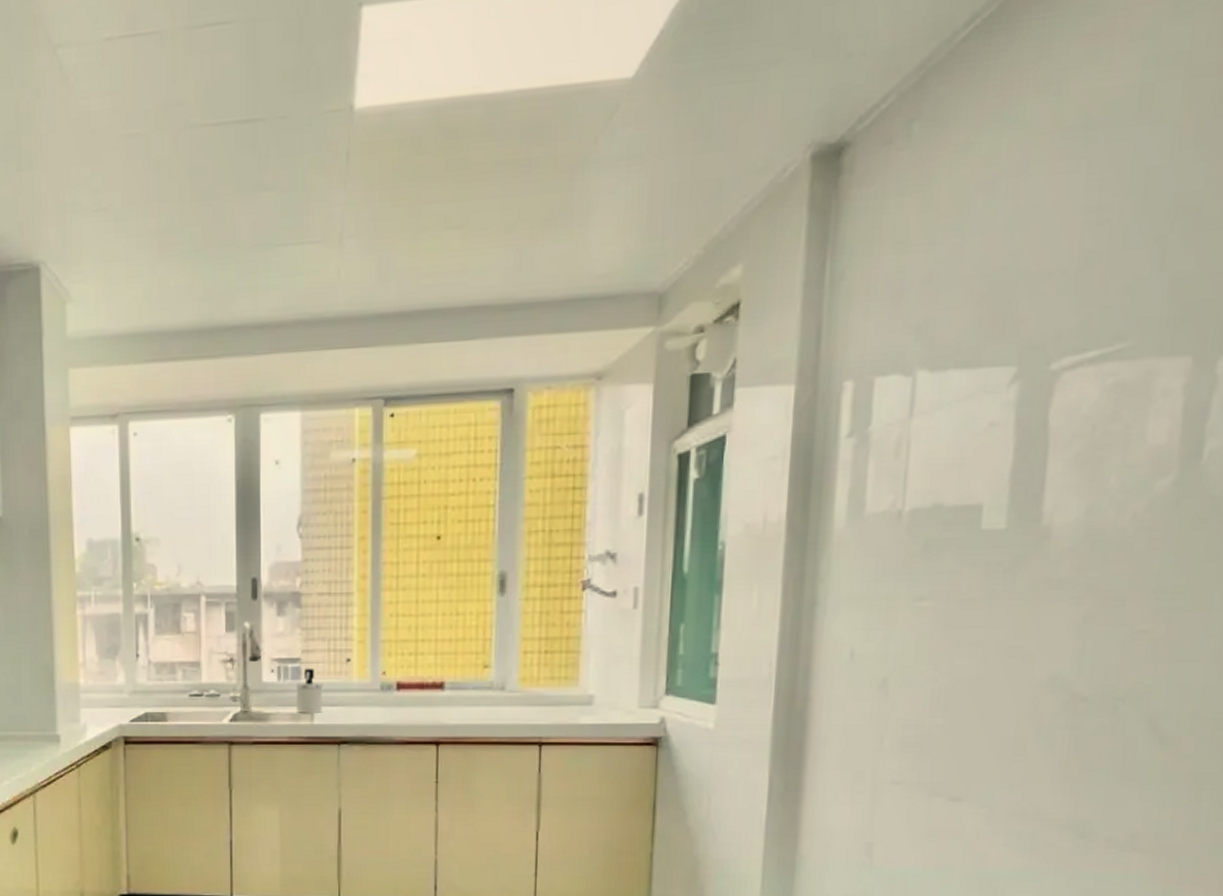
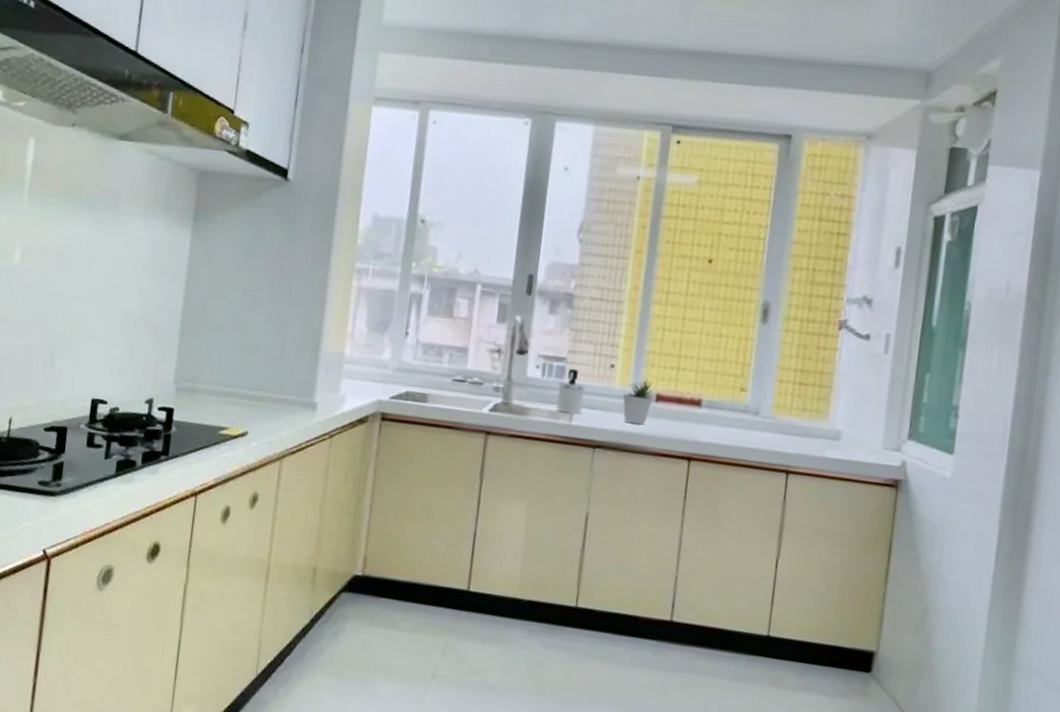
potted plant: none [363,669,393,715] -> present [623,380,653,425]

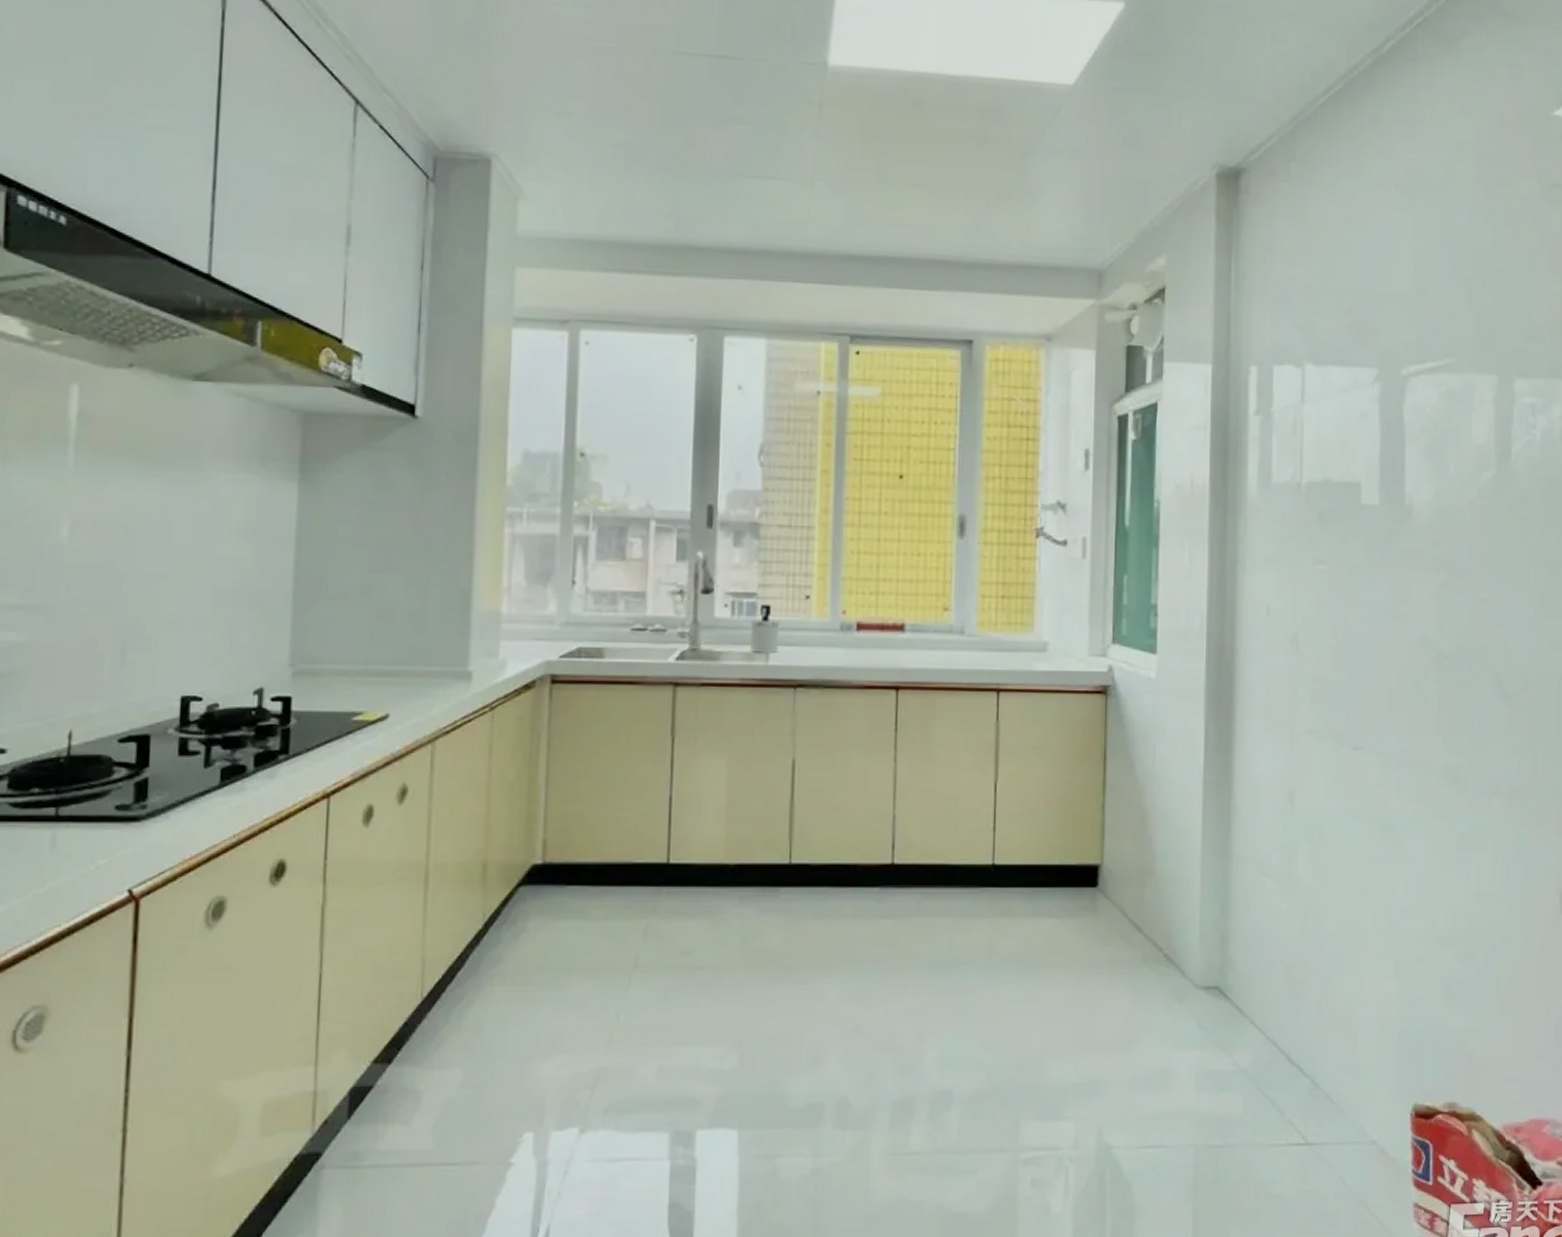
potted plant: present [623,380,653,425] -> none [822,609,853,657]

